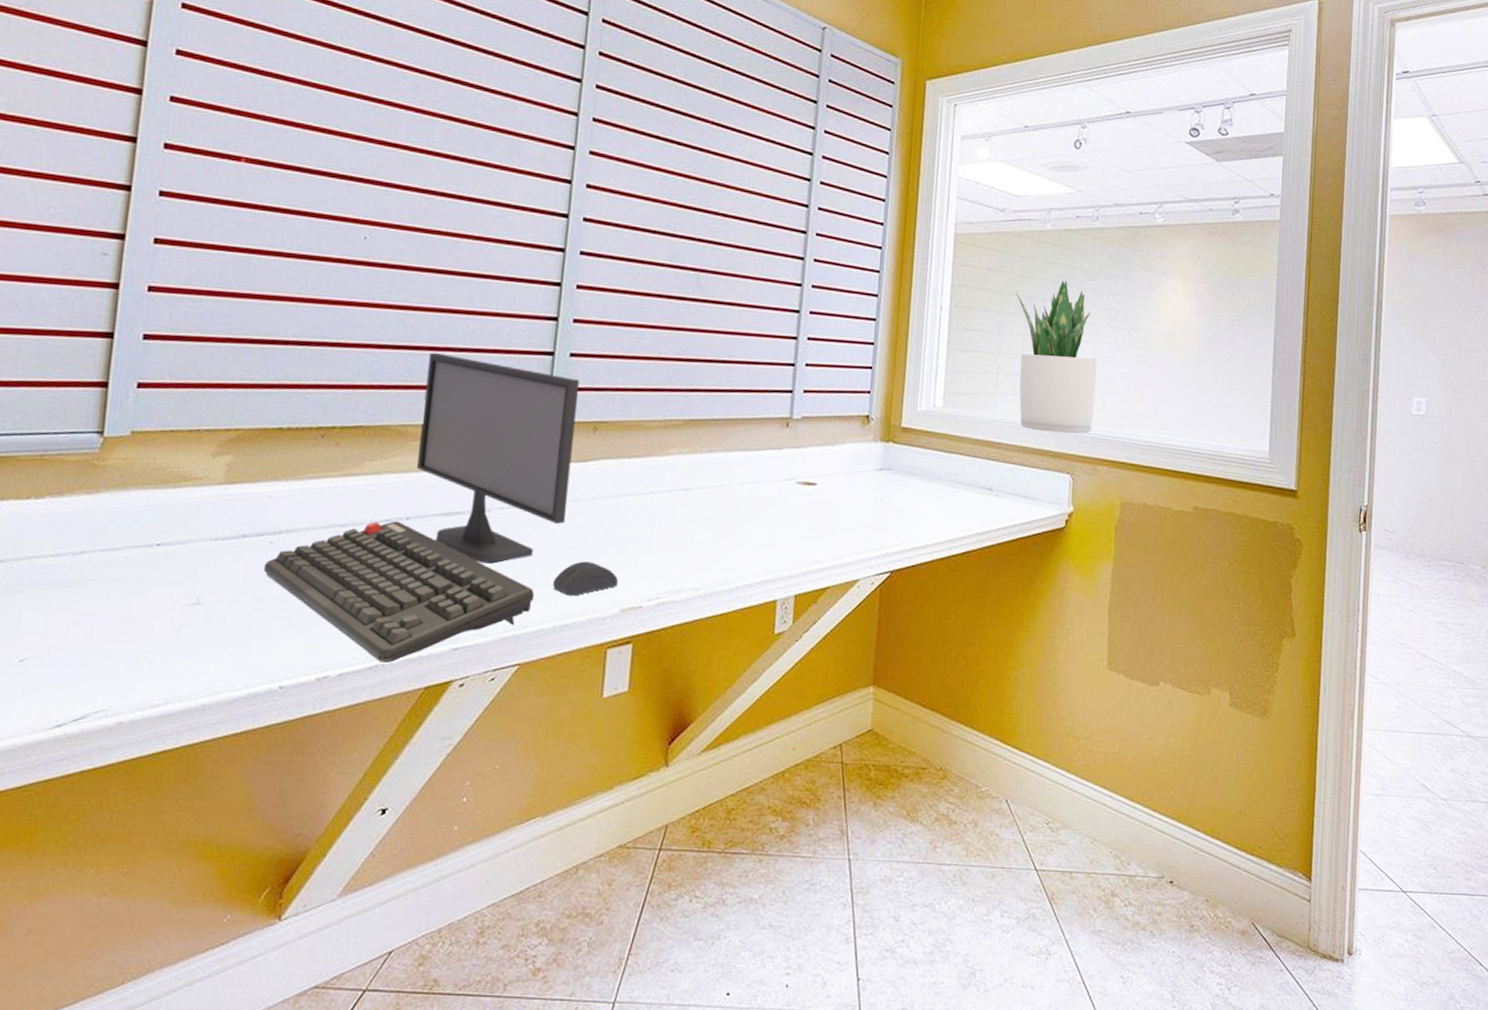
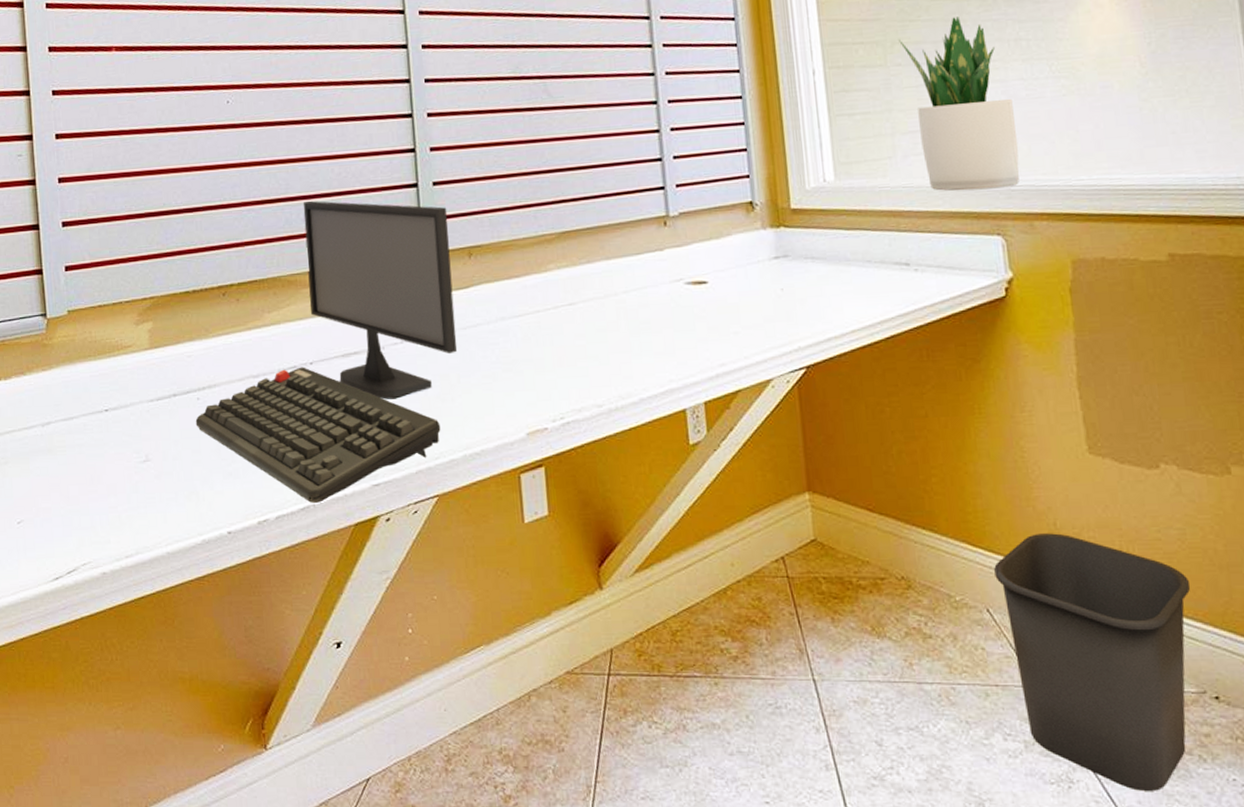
computer mouse: present [553,561,619,596] -> none [456,388,520,424]
waste bin: none [1017,735,1167,961] -> present [994,533,1191,791]

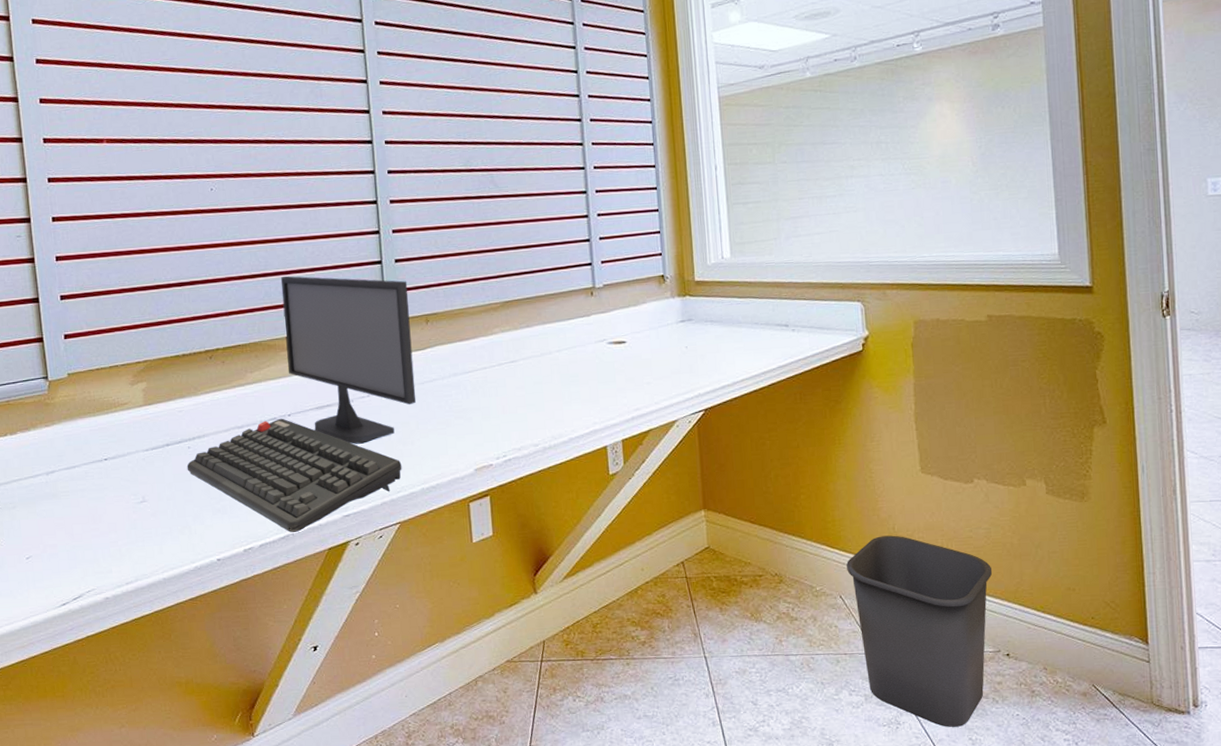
planter: present [899,17,1019,191] -> none [785,123,877,266]

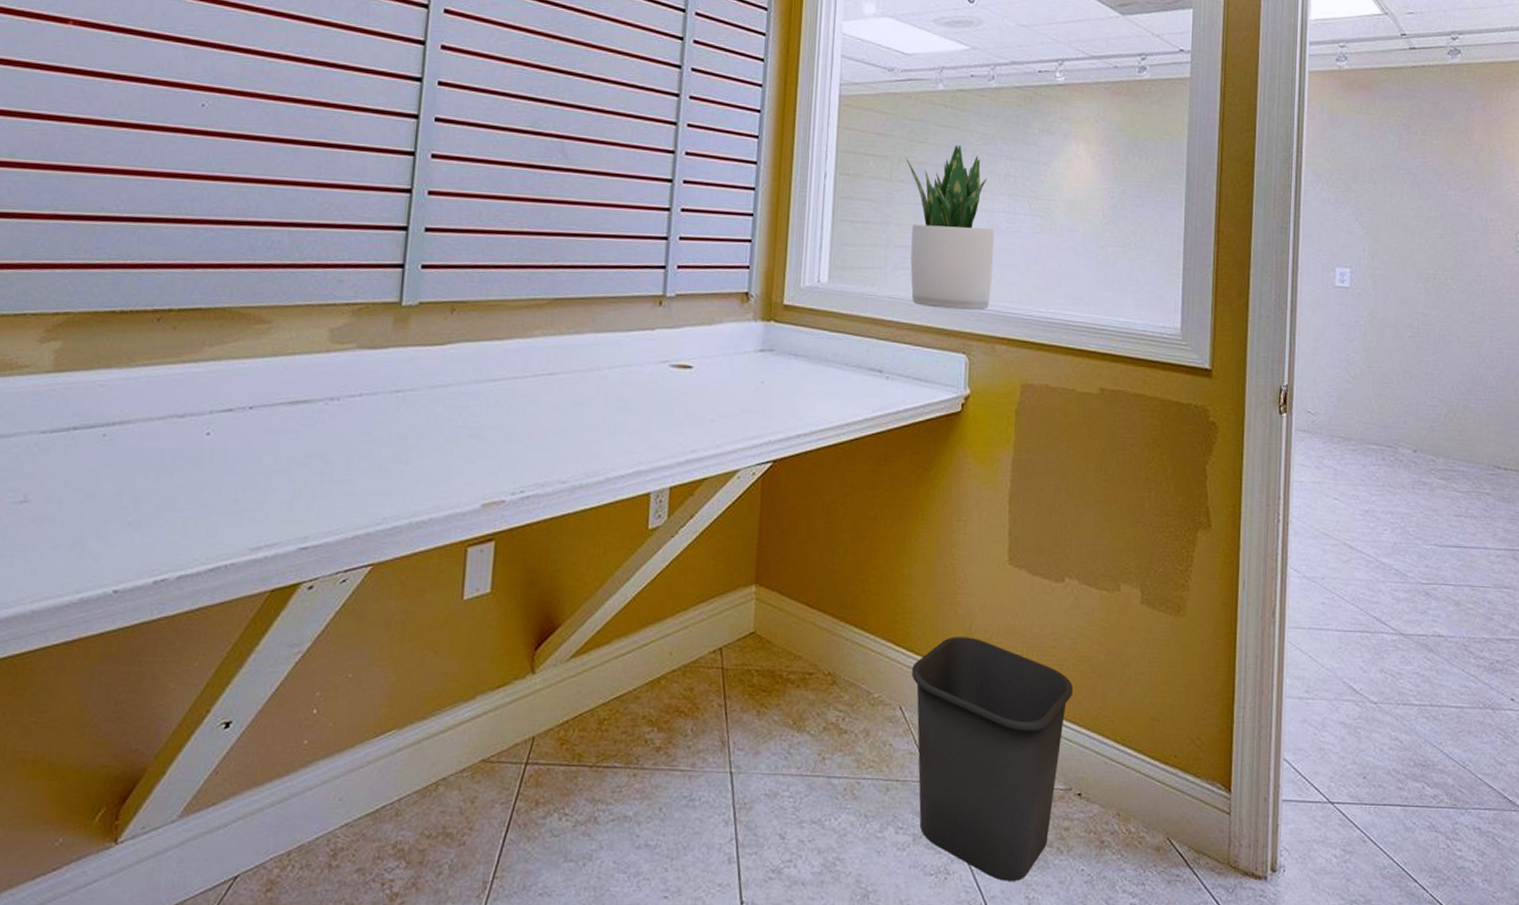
computer keyboard: present [186,418,402,533] -> none [95,410,389,565]
computer monitor: present [280,275,417,444] -> none [259,228,436,455]
planter: none [785,123,877,266] -> present [906,145,994,311]

